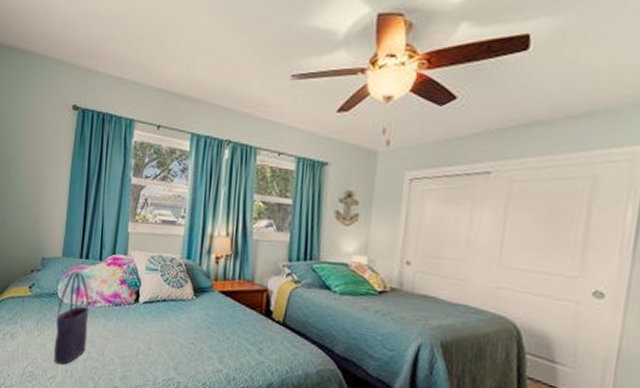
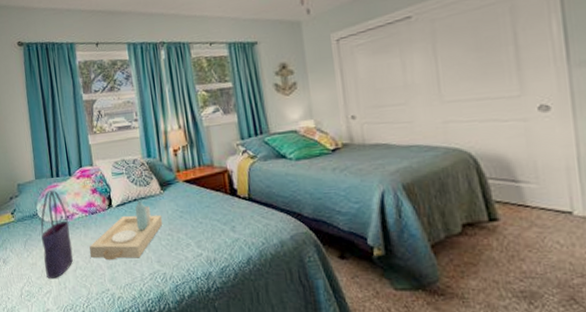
serving tray: none [105,303,189,361] -> present [89,201,163,261]

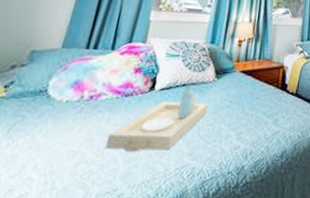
tote bag: present [40,190,73,278] -> none [27,63,92,177]

